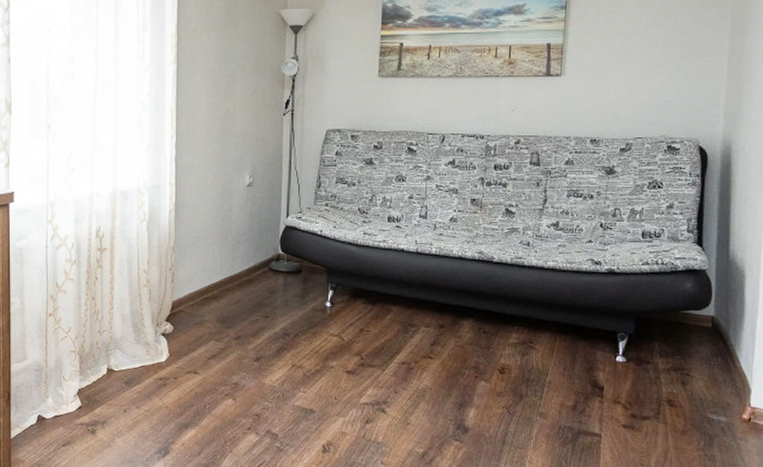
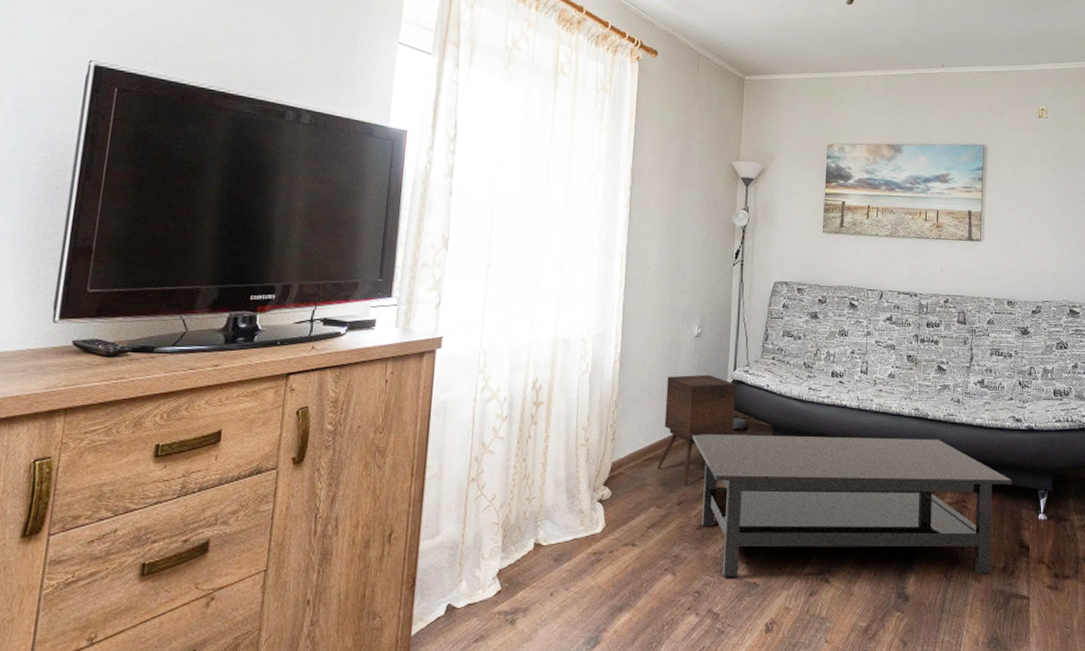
side table: none [214,221,288,323] -> present [657,374,736,486]
coffee table: none [247,276,588,412] -> present [692,434,1012,577]

